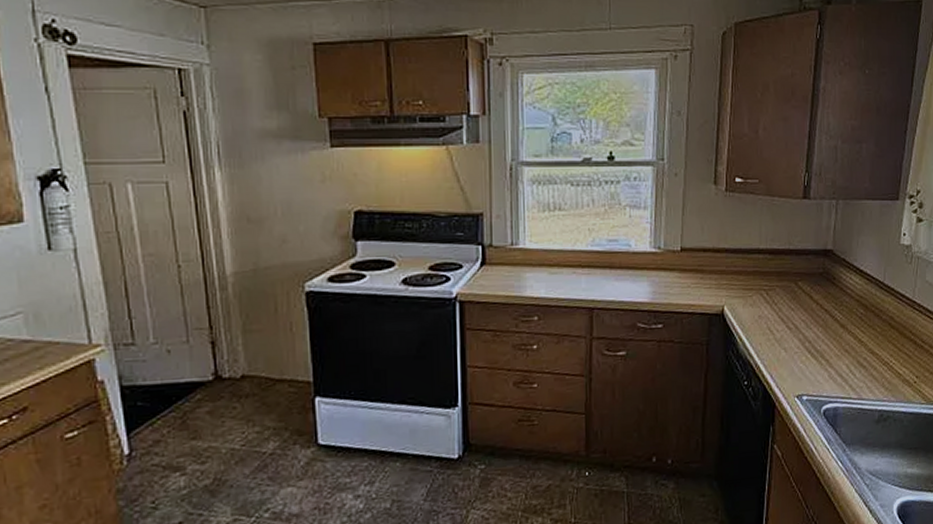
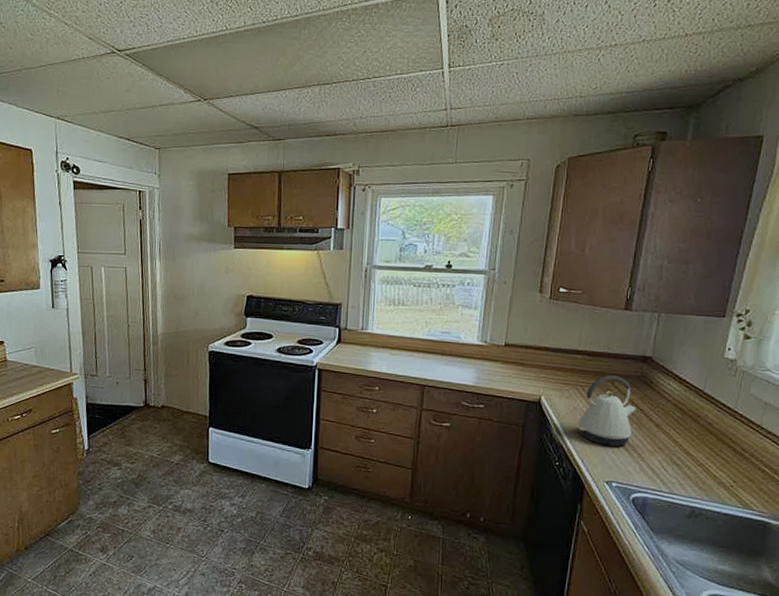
kettle: none [764,274,822,355] -> present [578,375,637,446]

